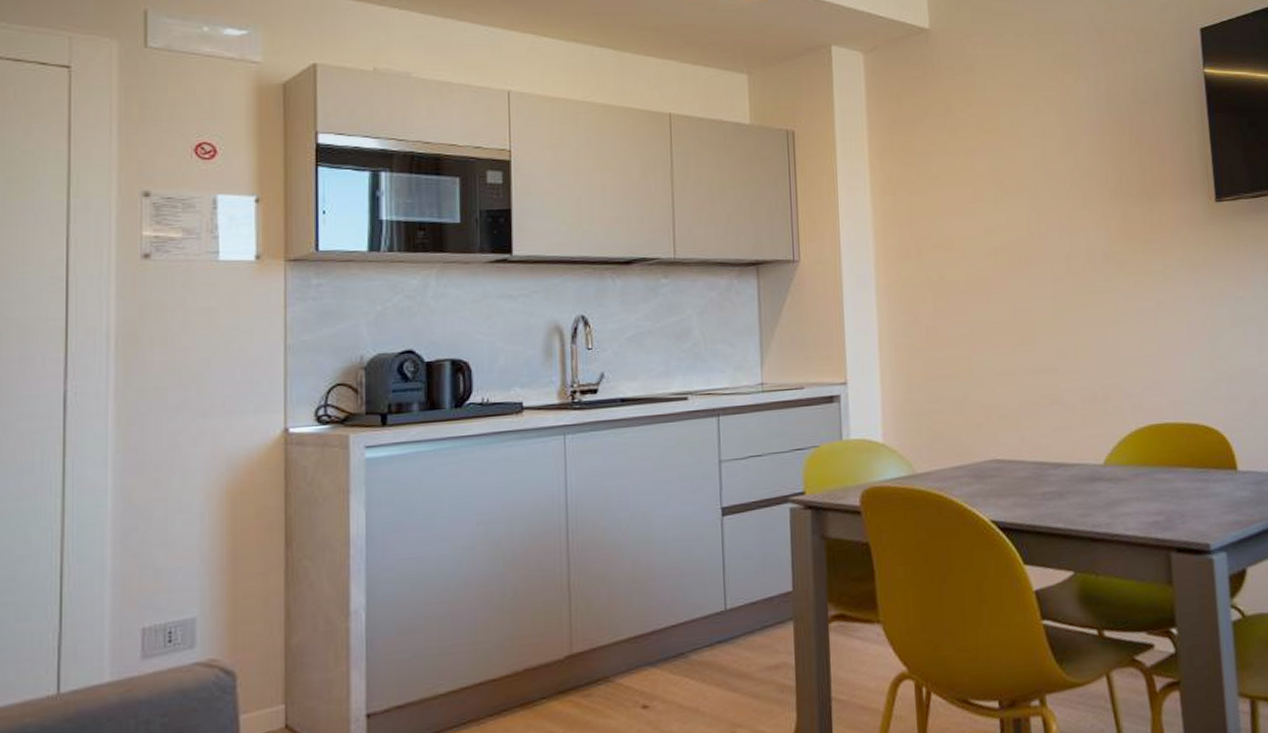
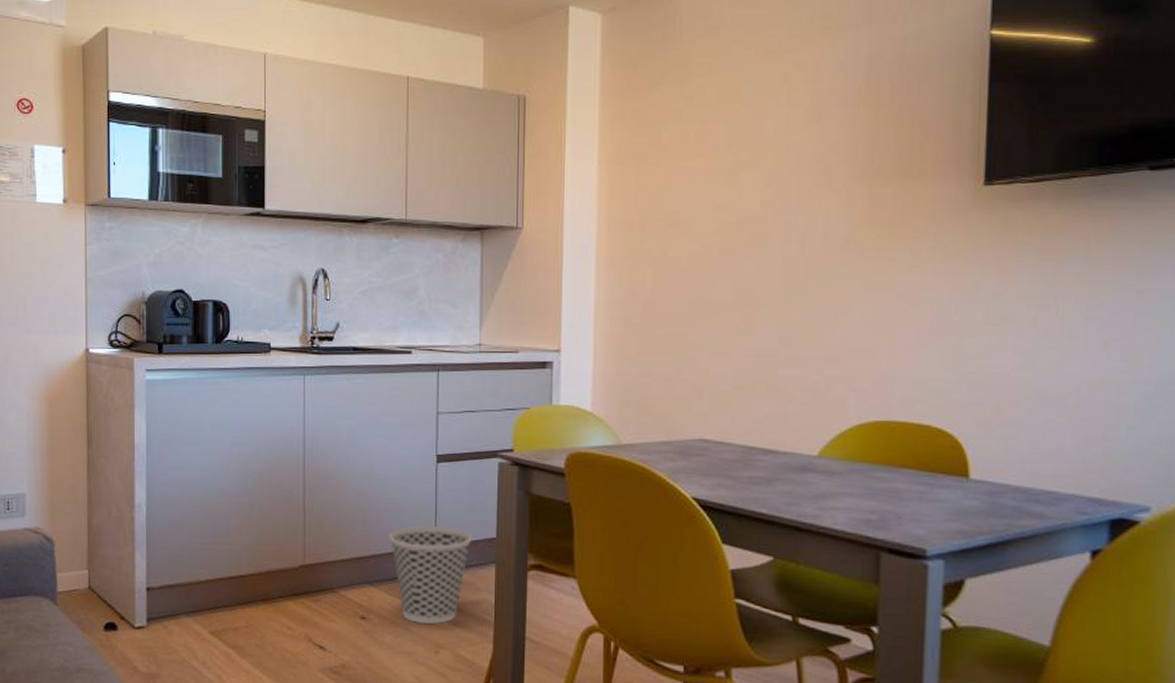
wastebasket: none [672,586,766,703] -> present [389,525,472,625]

